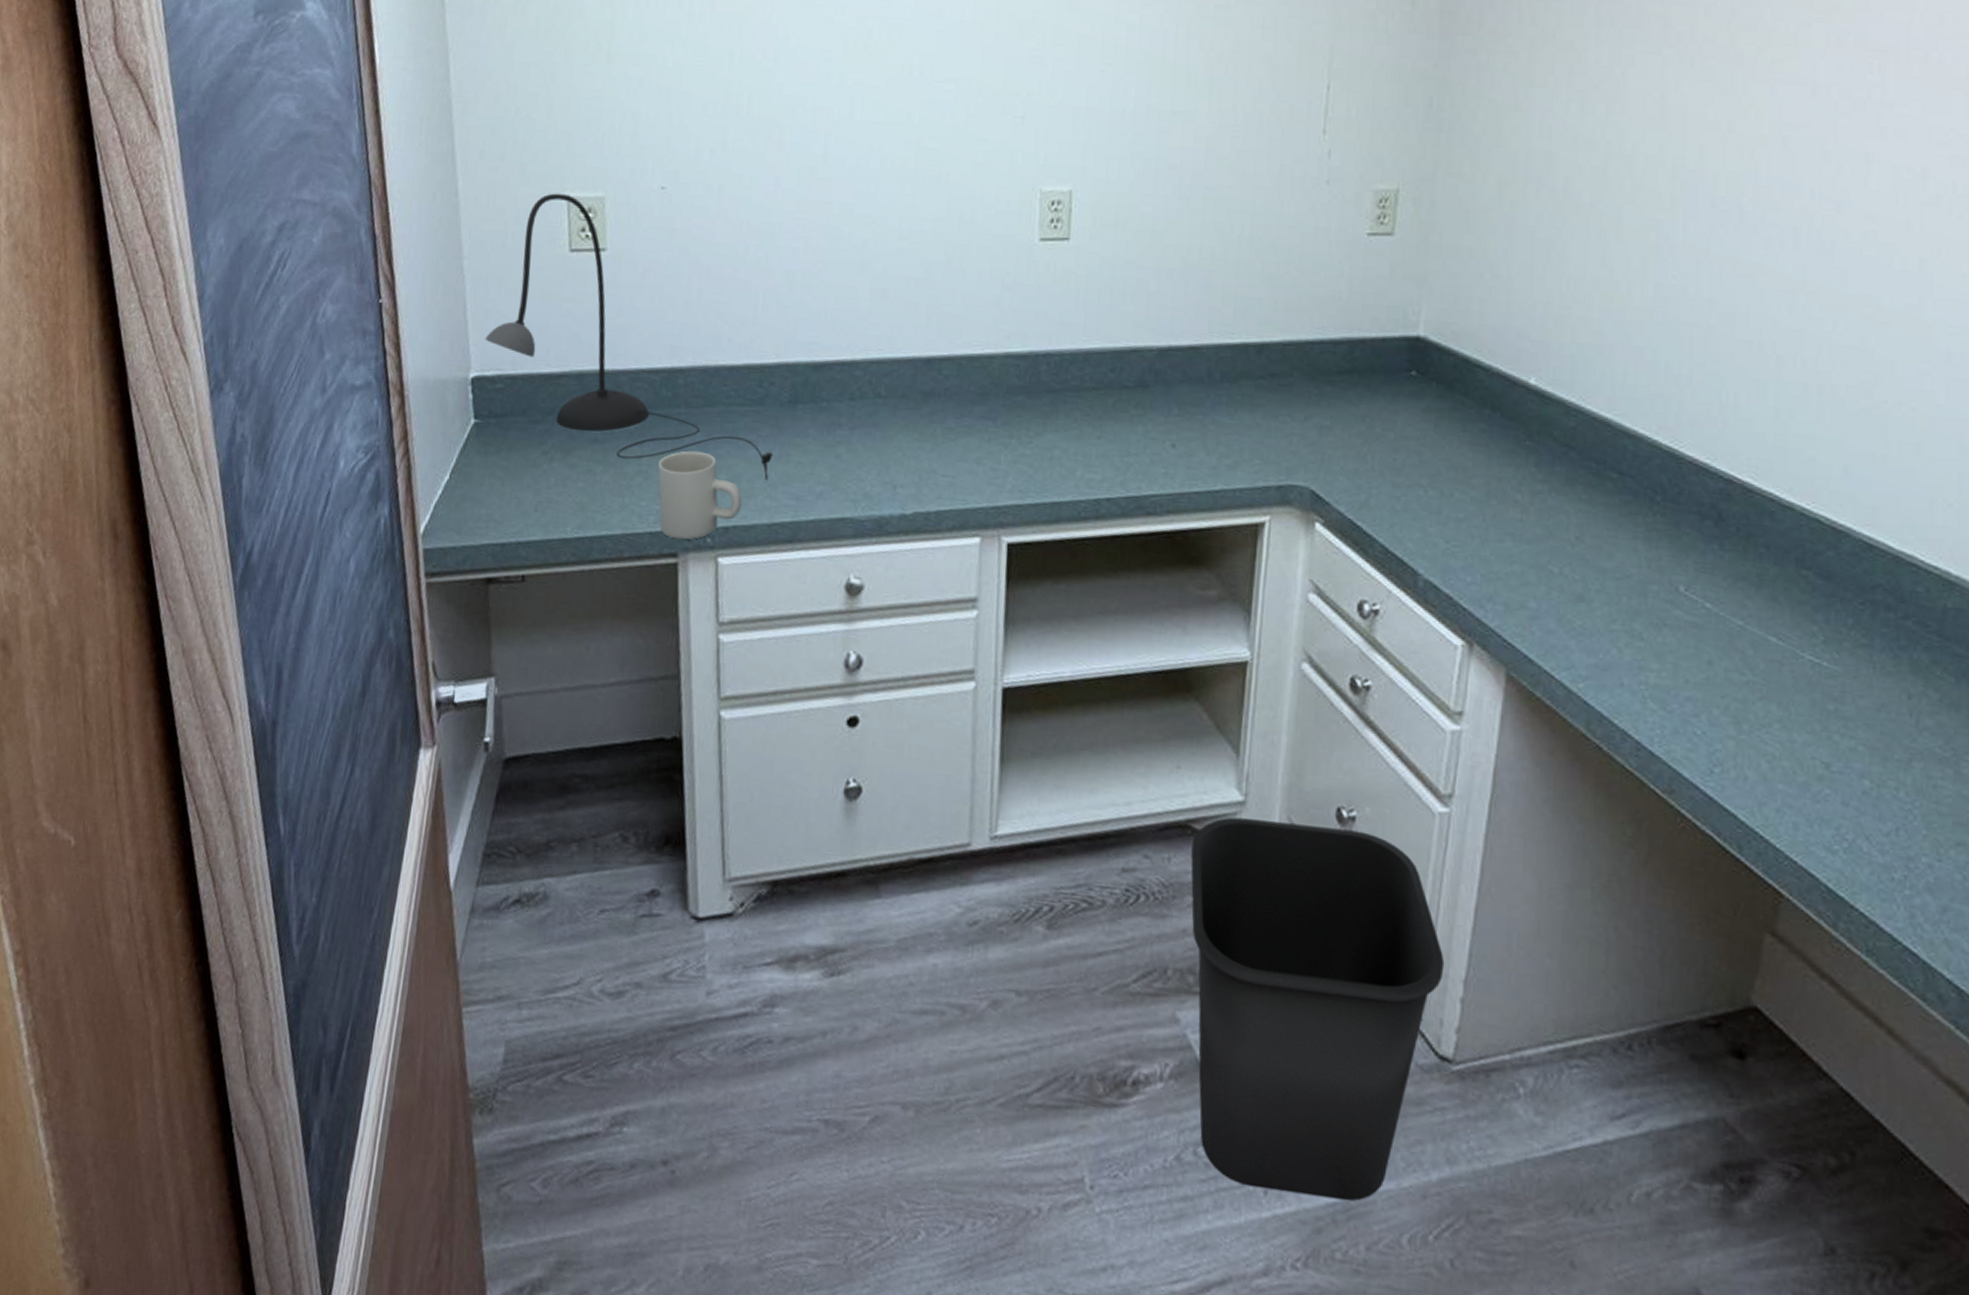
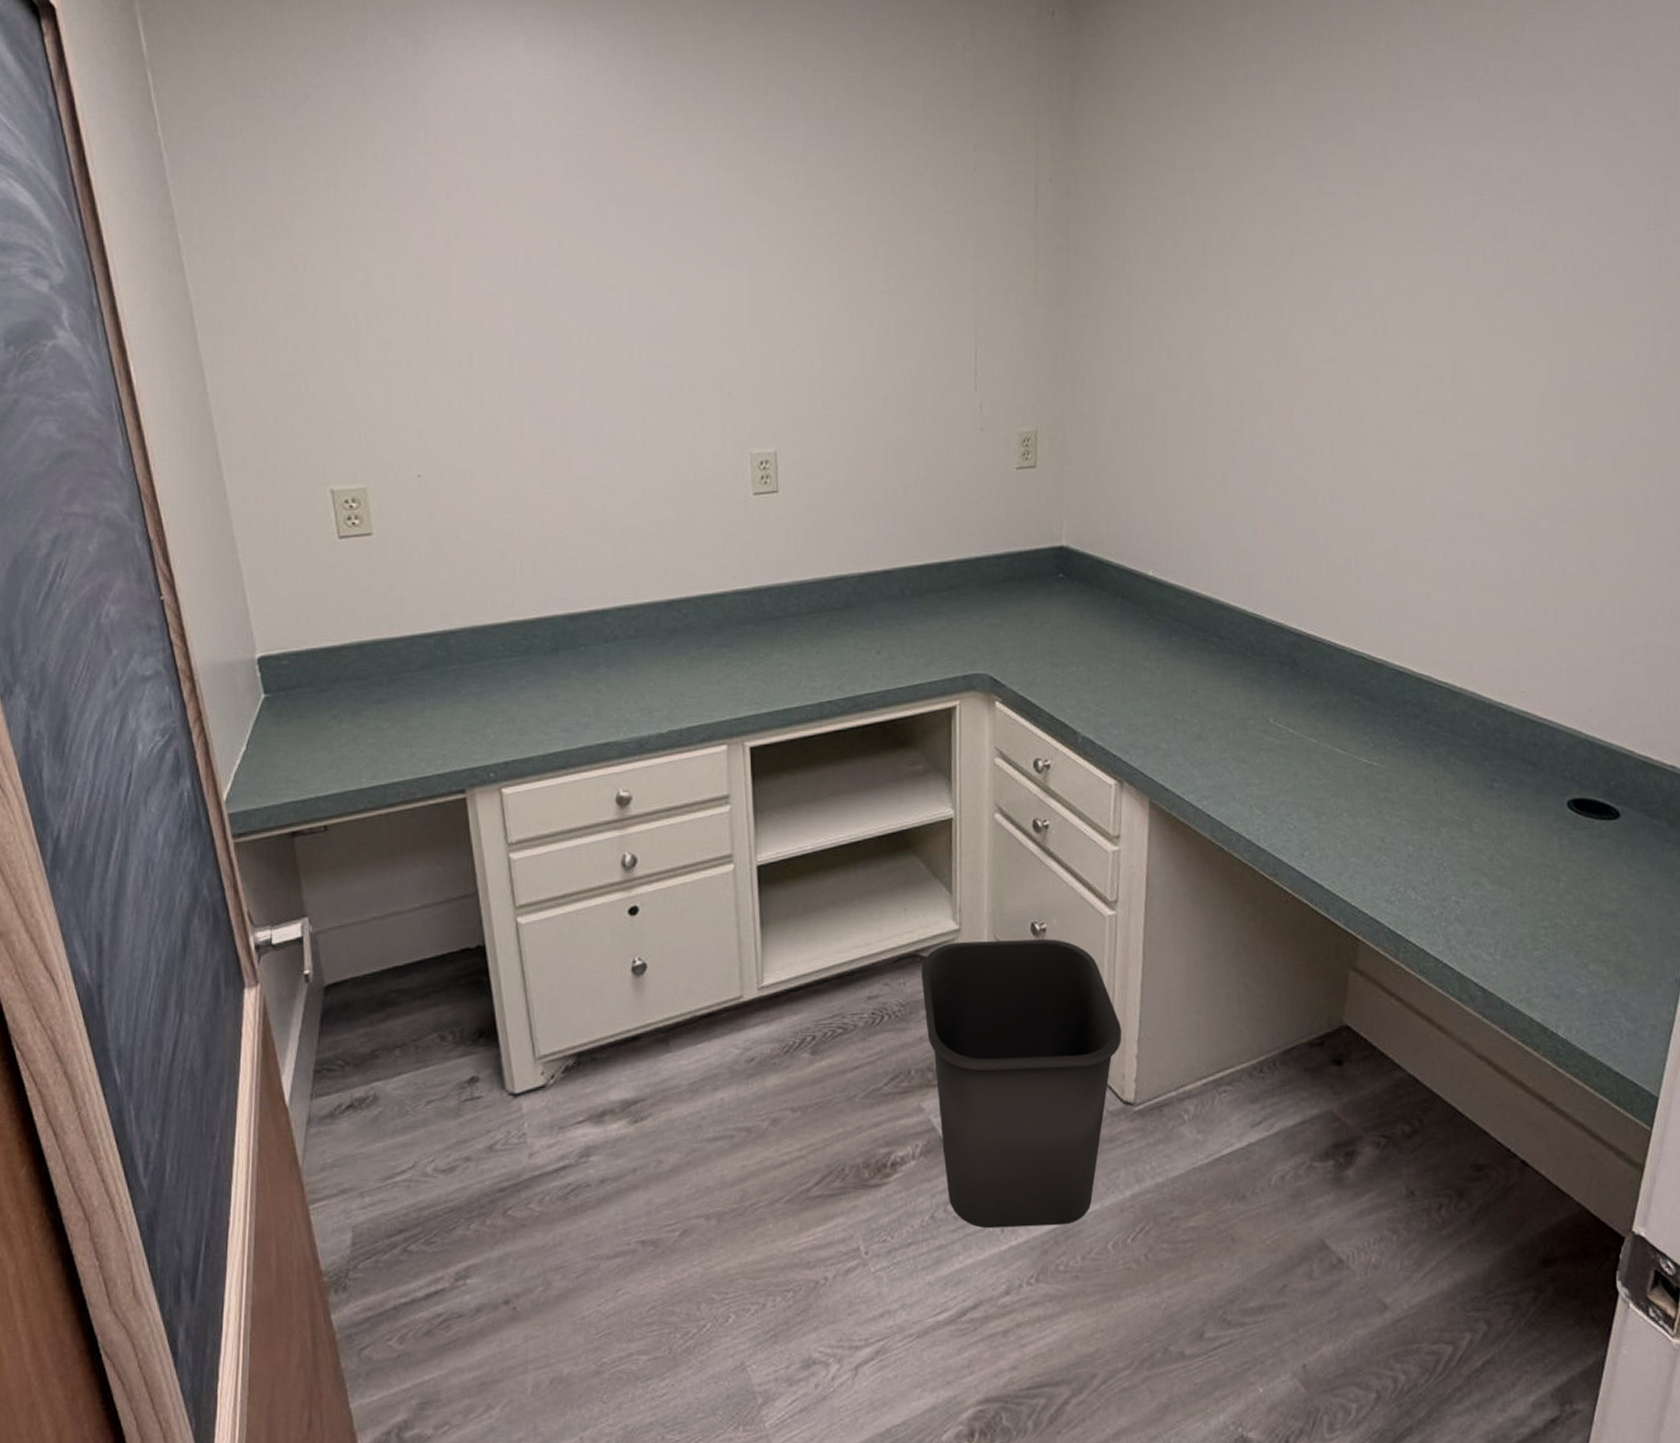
desk lamp: present [485,193,773,481] -> none [267,488,542,719]
mug: present [658,450,742,540] -> none [440,700,518,778]

